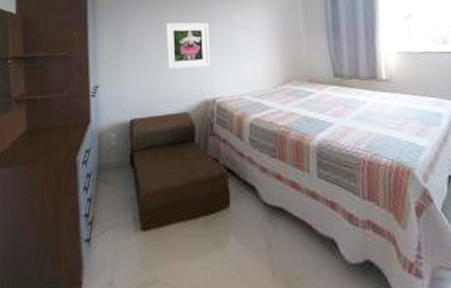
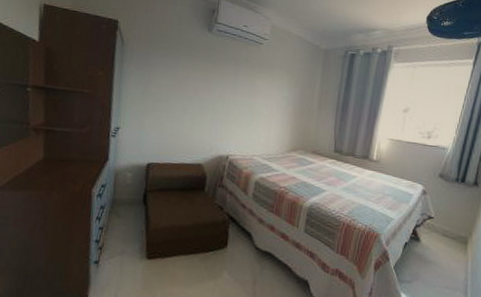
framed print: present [165,22,210,70] -> none [188,78,233,126]

